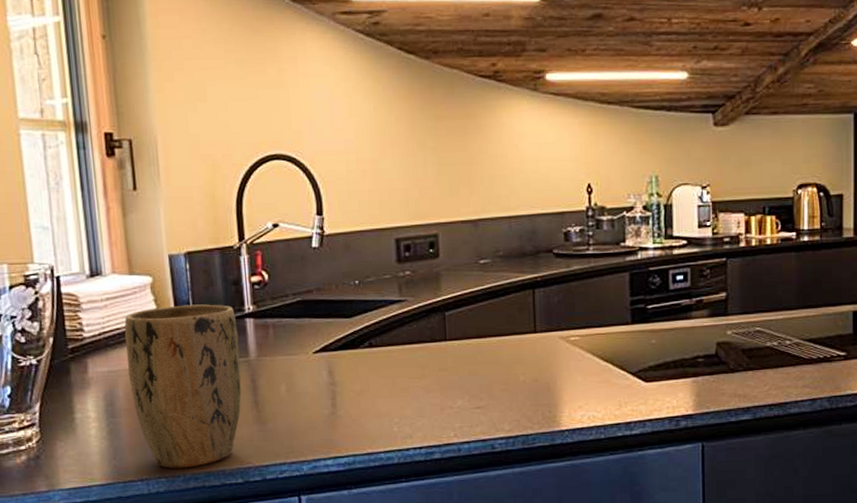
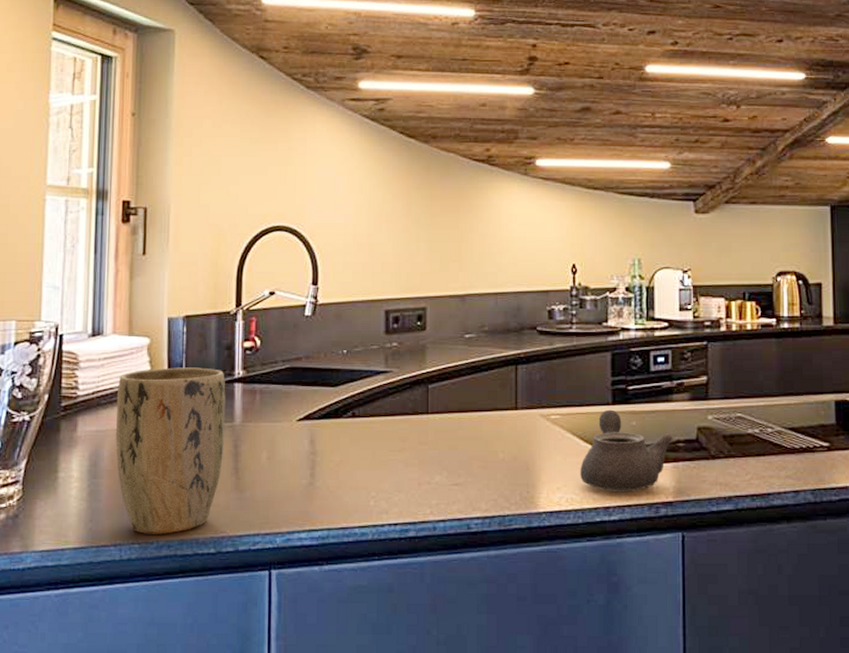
teapot: none [601,329,694,409] -> present [580,409,674,493]

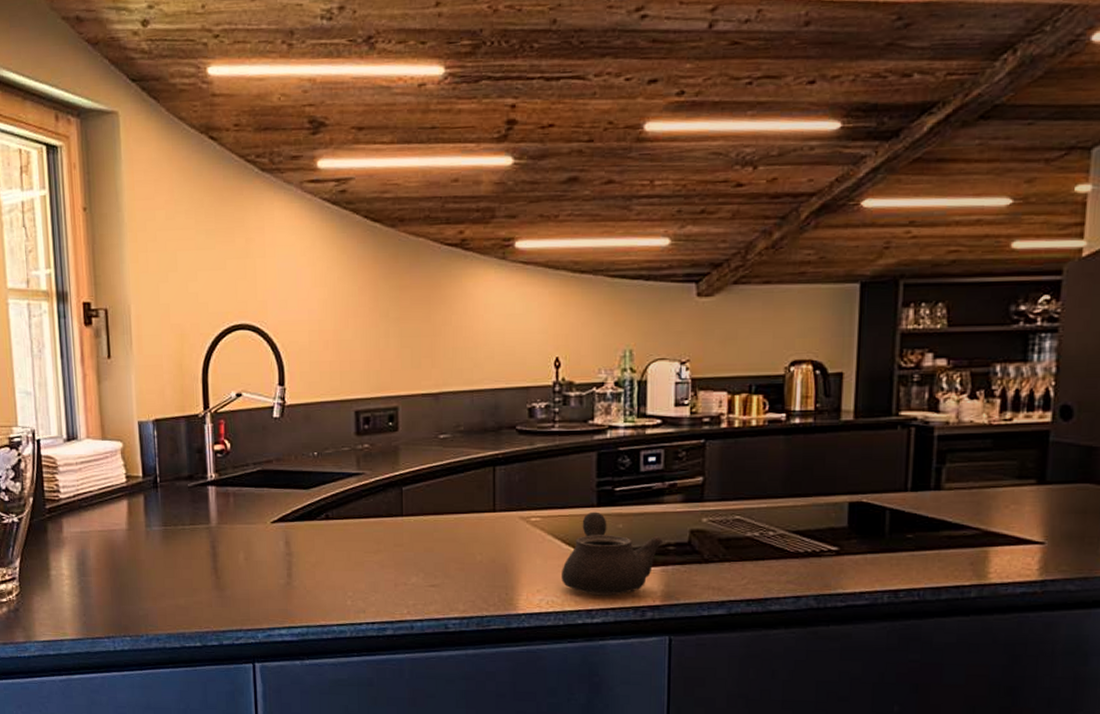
plant pot: present [115,367,226,534] -> none [96,471,202,628]

